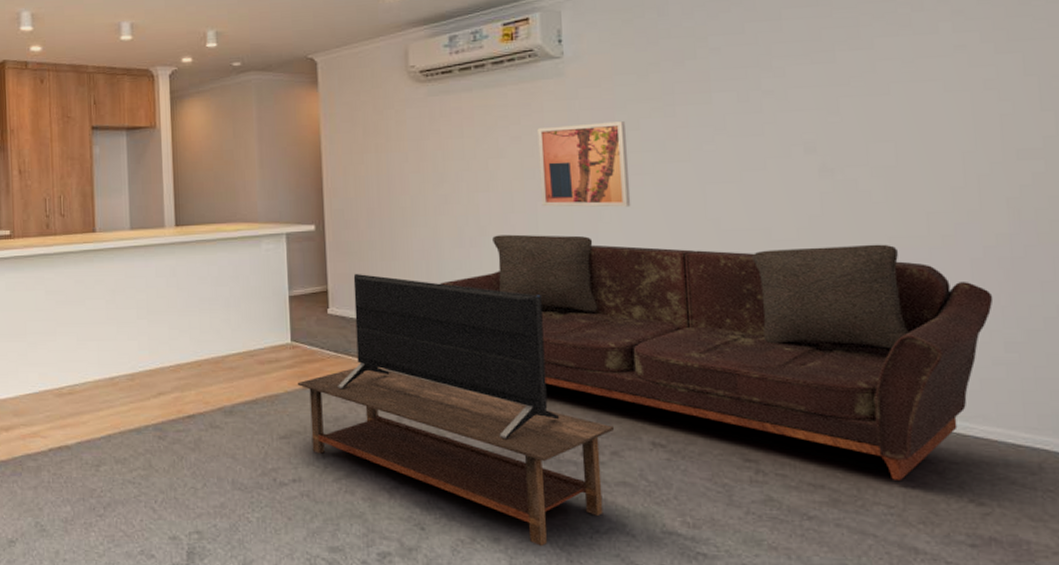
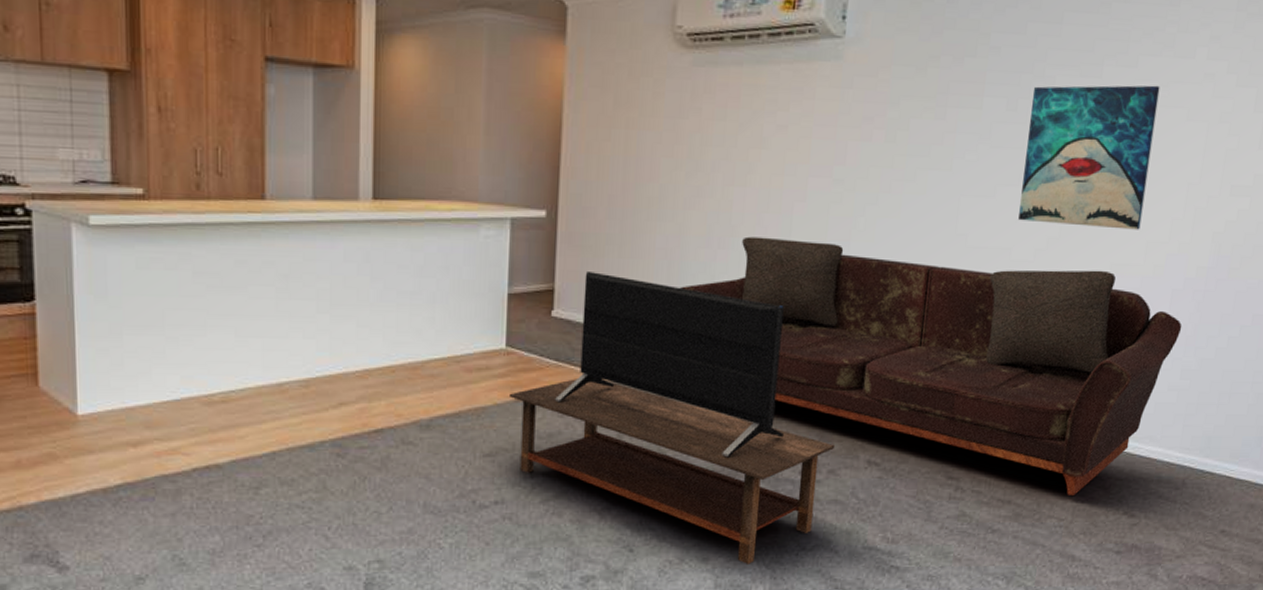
wall art: present [537,121,631,207] -> none [798,117,895,215]
wall art: none [762,63,915,203] -> present [1018,85,1160,230]

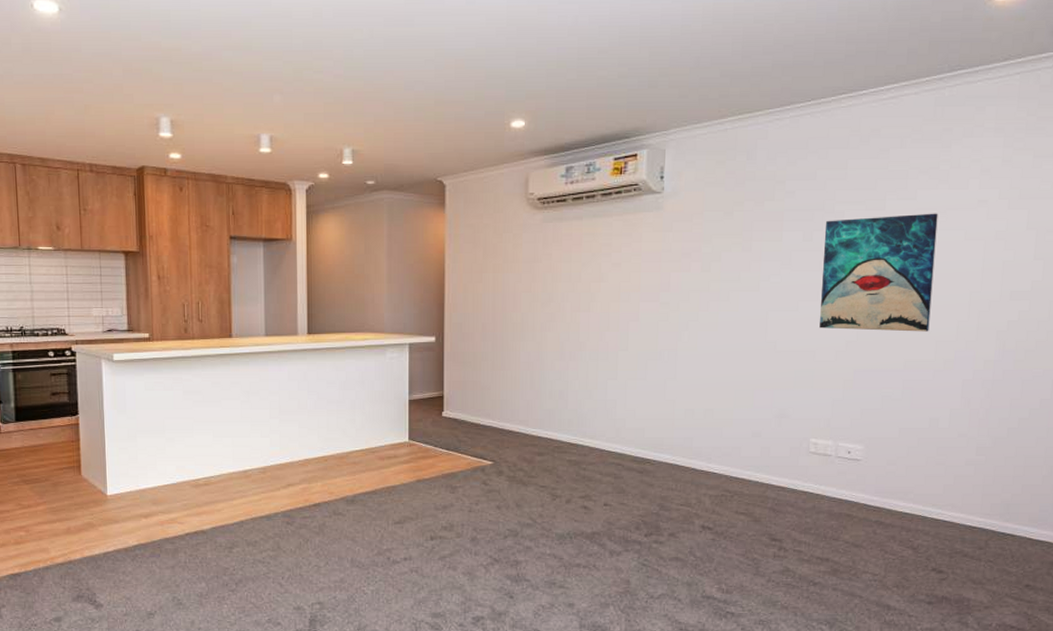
sofa: present [510,236,1182,564] -> none [413,350,975,609]

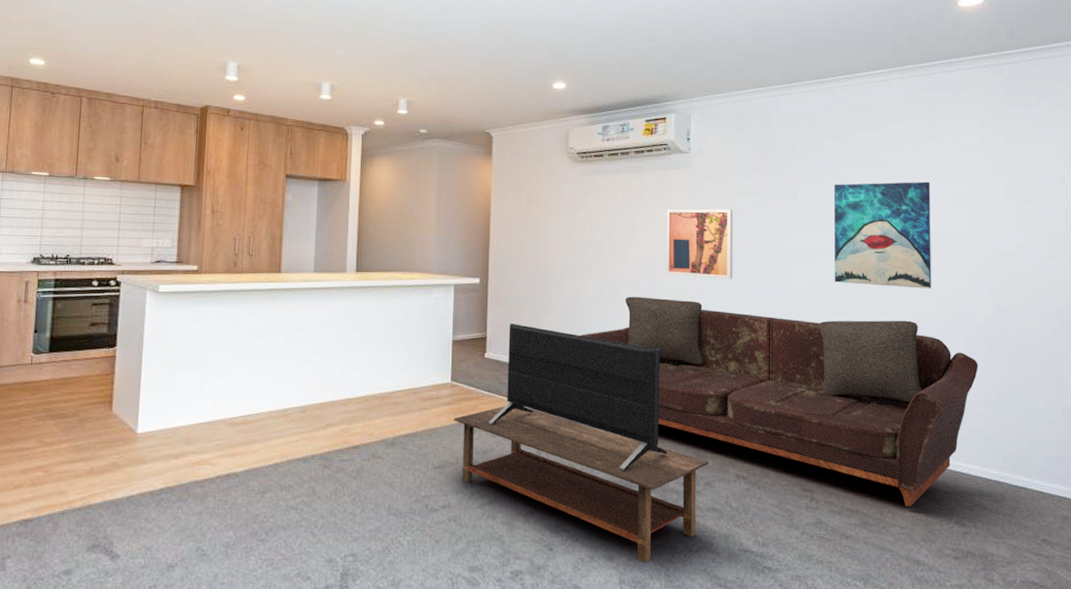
sofa: none [413,350,975,609] -> present [454,296,979,563]
wall art: none [633,253,710,329] -> present [666,208,734,279]

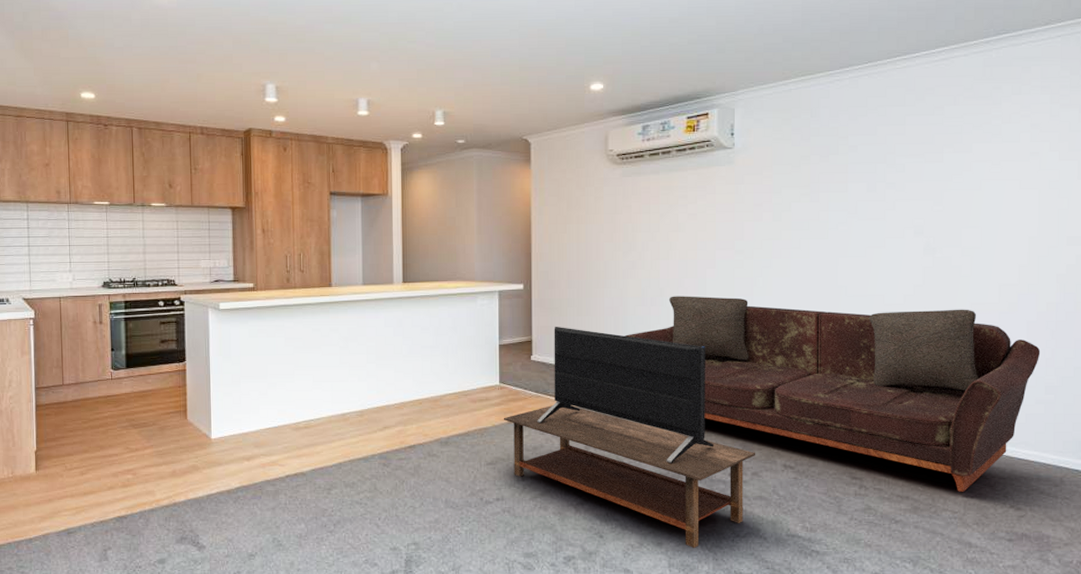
wall art: present [666,208,734,279] -> none [710,204,780,275]
wall art: present [833,181,932,289] -> none [887,164,994,276]

